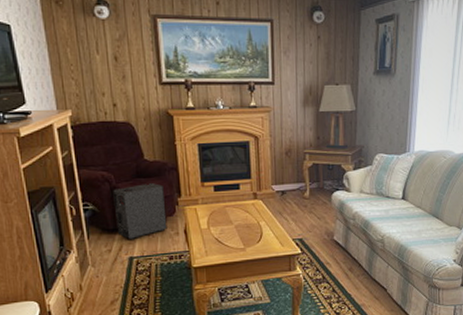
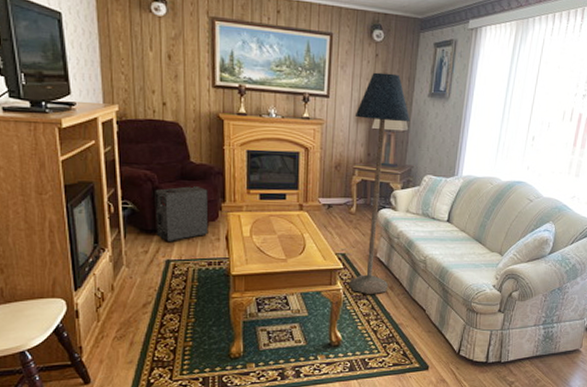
floor lamp: none [301,54,358,278] -> present [349,72,411,295]

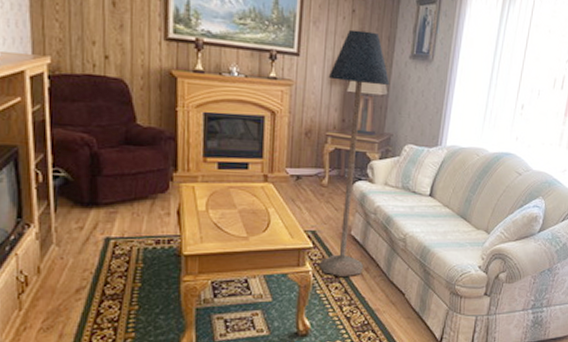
speaker: present [155,186,209,243] -> none [93,152,158,218]

